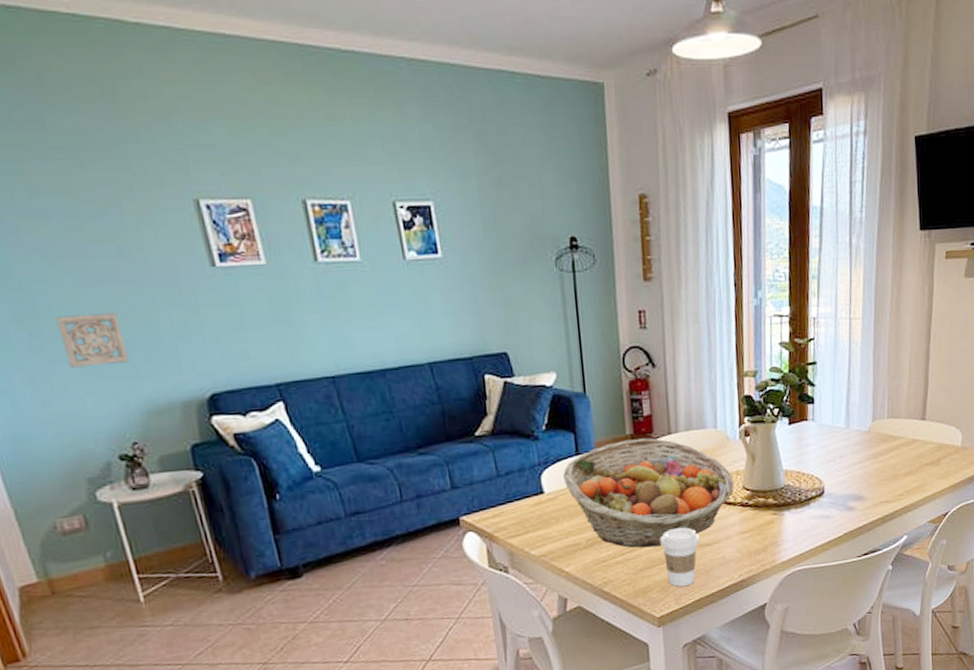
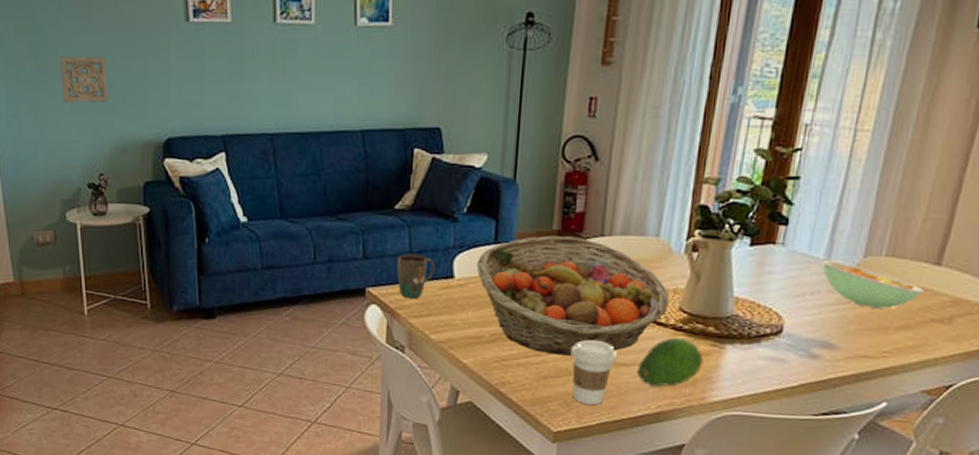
mug: none [486,476,525,521] -> present [397,253,435,299]
fruit: none [718,512,769,559] -> present [637,337,704,387]
casserole: none [844,428,917,462] -> present [822,260,923,309]

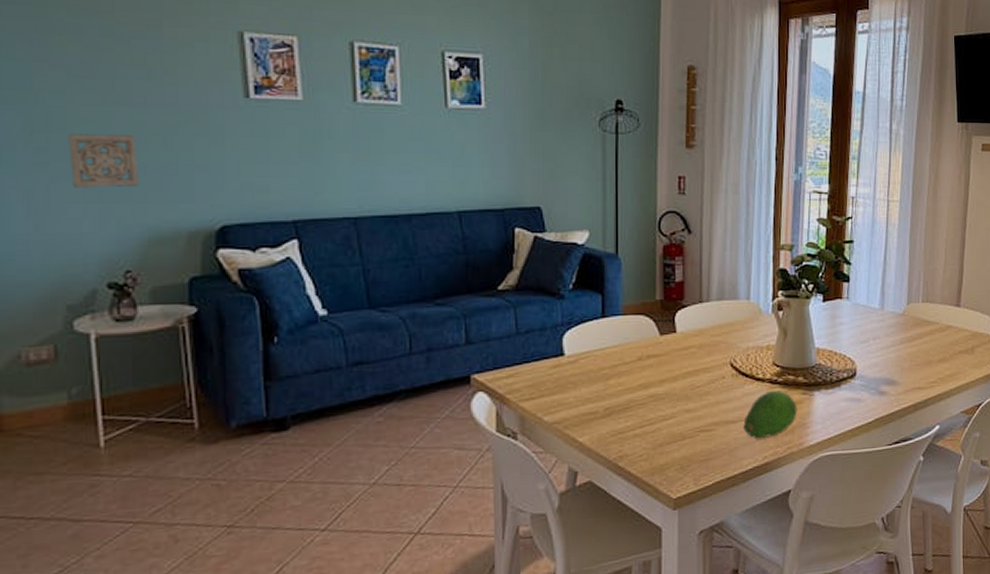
mug: present [397,253,435,299] -> none [504,334,544,382]
fruit basket: present [476,235,670,356] -> none [586,305,765,421]
coffee cup: present [570,339,617,406] -> none [683,401,724,467]
casserole: present [822,260,923,309] -> none [879,309,951,346]

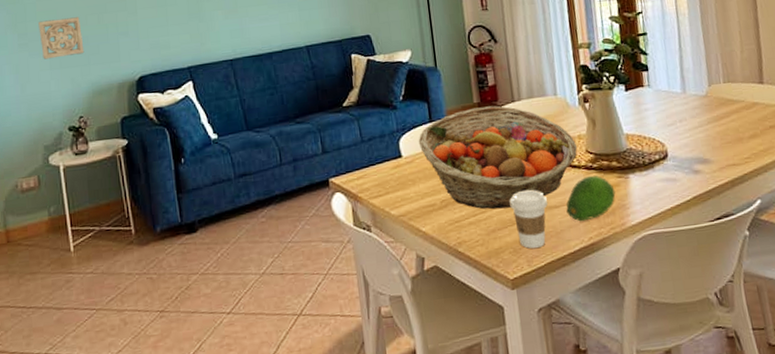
fruit basket: none [586,305,765,421] -> present [418,105,578,210]
coffee cup: none [683,401,724,467] -> present [509,189,548,249]

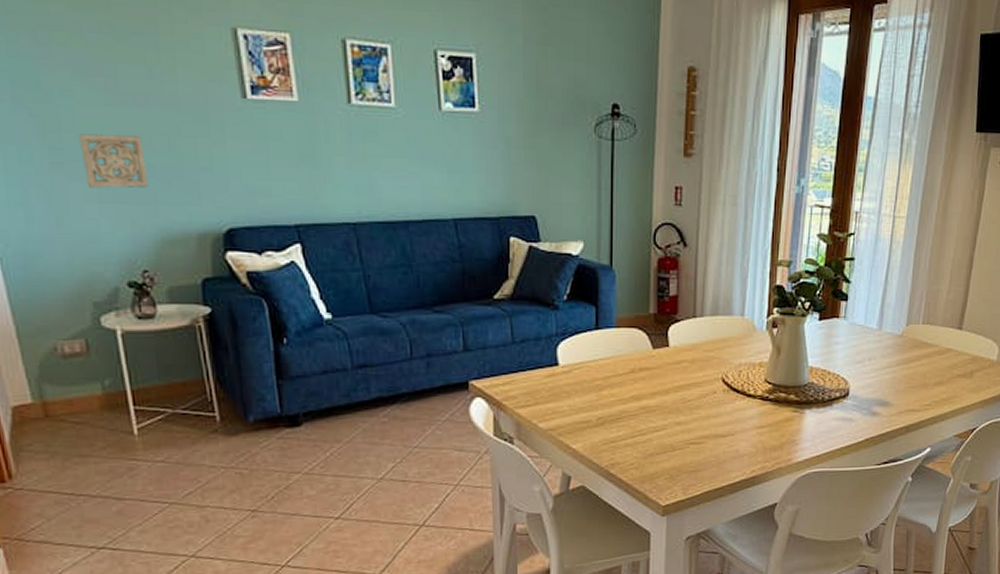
fruit basket: present [418,105,578,210] -> none [579,319,757,433]
coffee cup: present [509,189,548,249] -> none [673,415,714,477]
fruit: present [566,175,616,222] -> none [733,406,788,454]

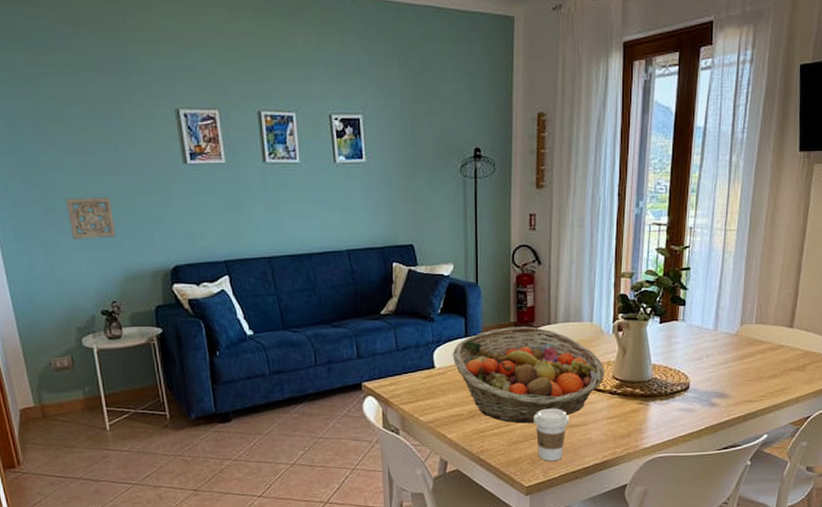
fruit basket: none [579,319,757,433] -> present [452,326,605,424]
coffee cup: none [673,415,714,477] -> present [533,408,569,462]

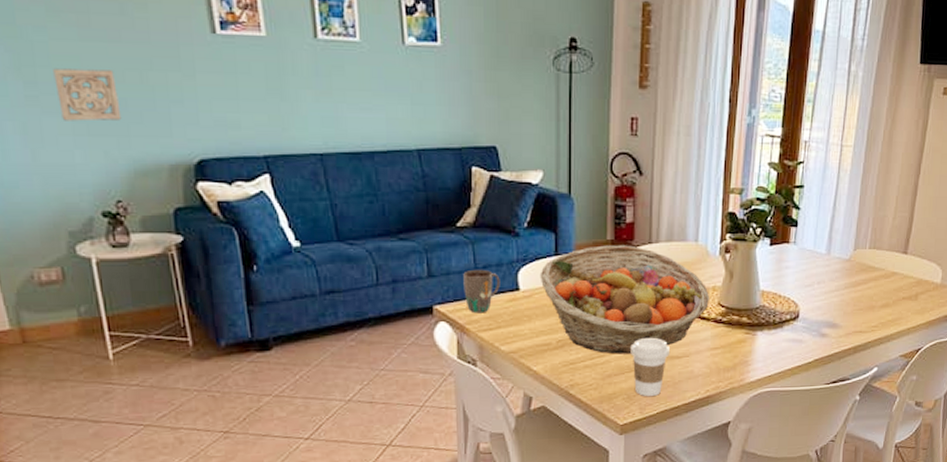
mug: none [387,350,418,389] -> present [463,269,500,314]

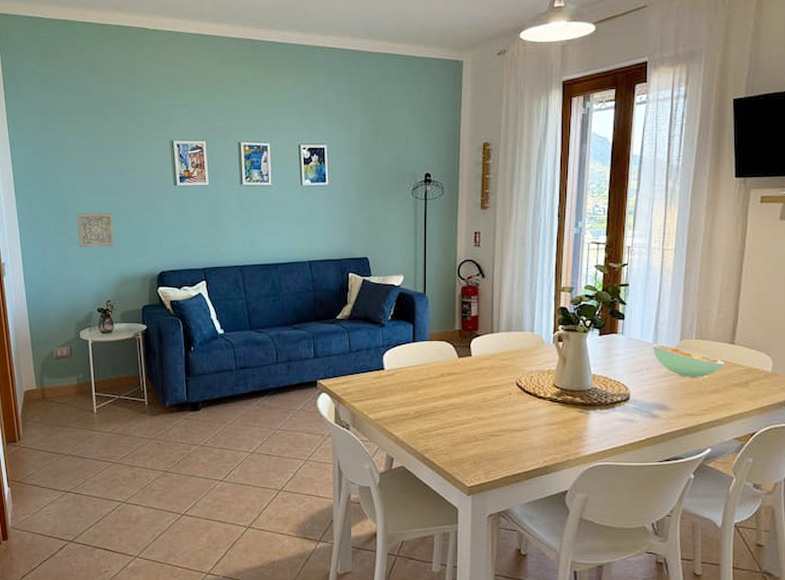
mug: present [463,269,500,314] -> none [341,352,369,387]
fruit basket: present [540,245,710,354] -> none [400,334,546,426]
coffee cup: present [630,337,669,397] -> none [476,412,510,464]
casserole: none [825,255,897,291] -> present [652,344,725,378]

